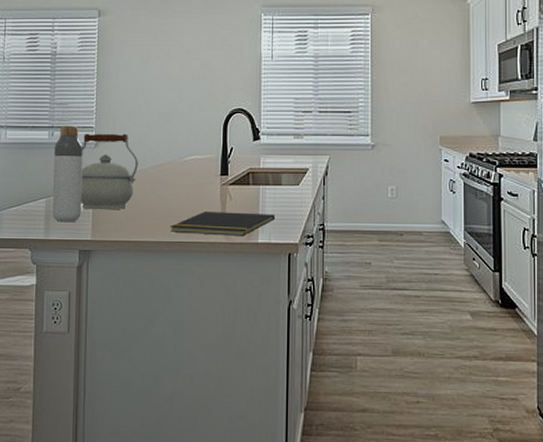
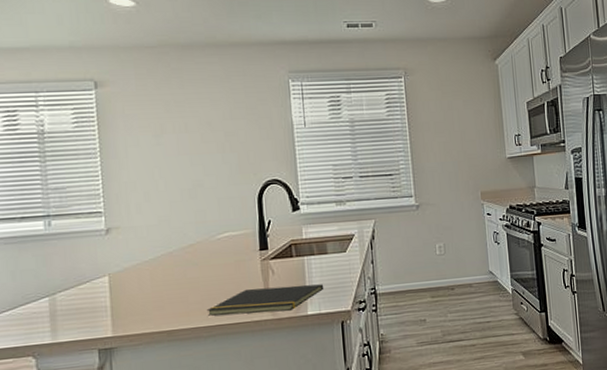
bottle: present [52,125,83,223] -> none [53,211,97,322]
kettle: present [80,133,138,210] -> none [89,215,162,304]

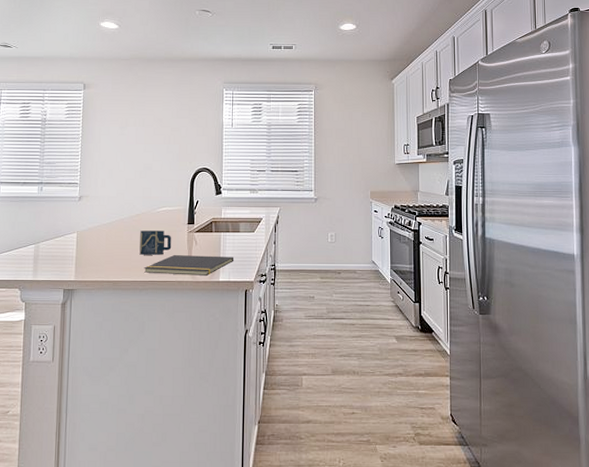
cup: none [197,261,242,295] -> present [139,230,172,255]

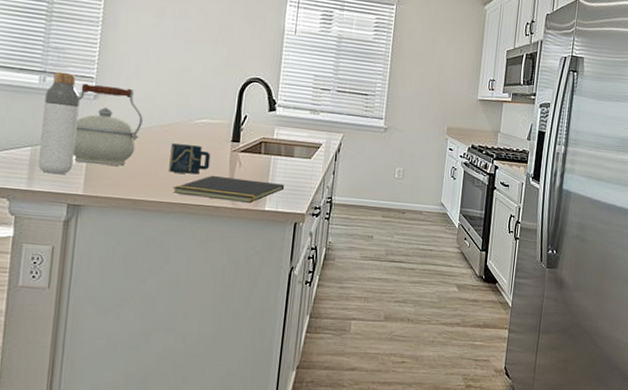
bottle: none [40,181,69,265] -> present [38,71,80,175]
kettle: none [65,188,117,255] -> present [72,83,143,166]

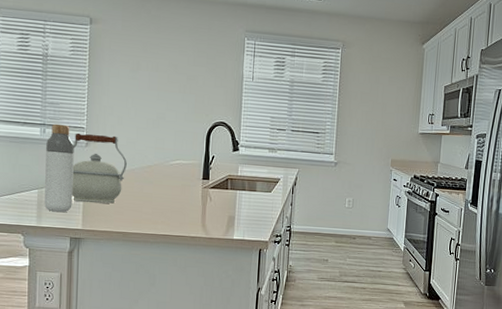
cup: present [169,143,211,175] -> none [151,182,186,209]
notepad: present [172,175,285,203] -> none [155,209,250,233]

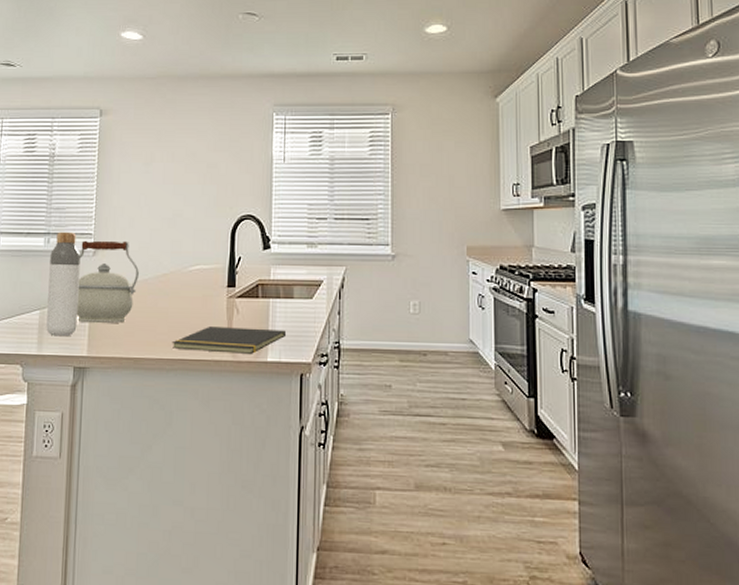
notepad: none [155,209,250,233] -> present [171,325,287,354]

